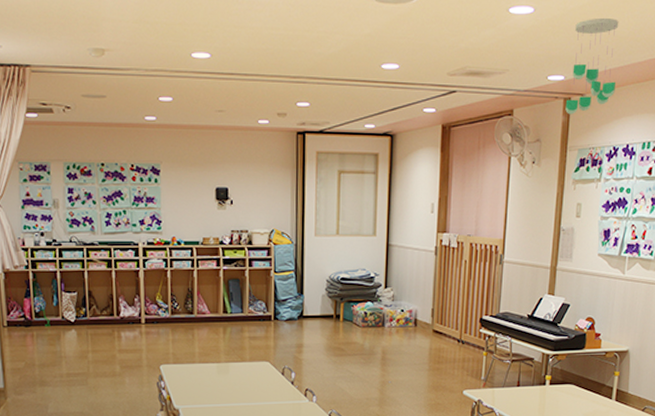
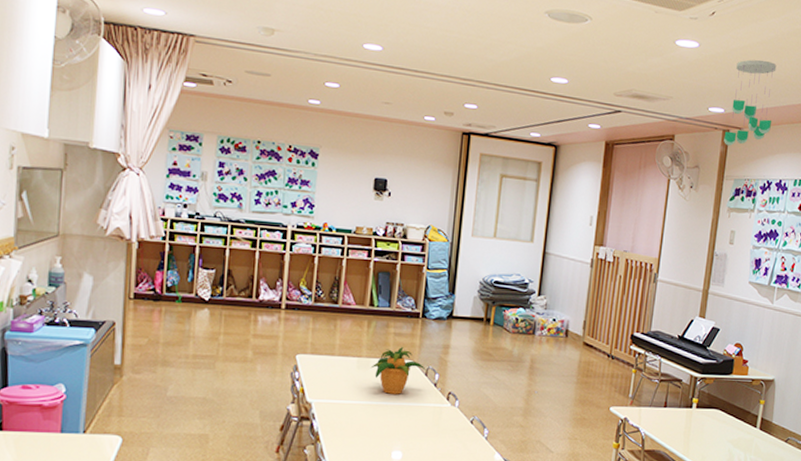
potted plant: none [231,350,282,395] -> present [371,347,426,394]

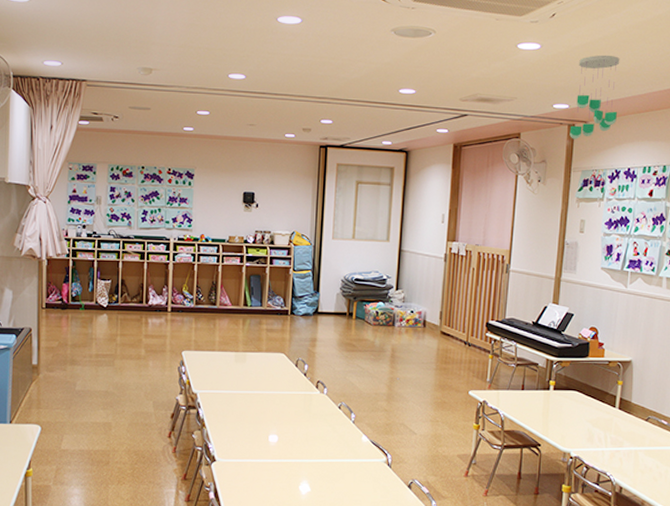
potted plant: present [371,347,426,394] -> none [247,342,296,384]

